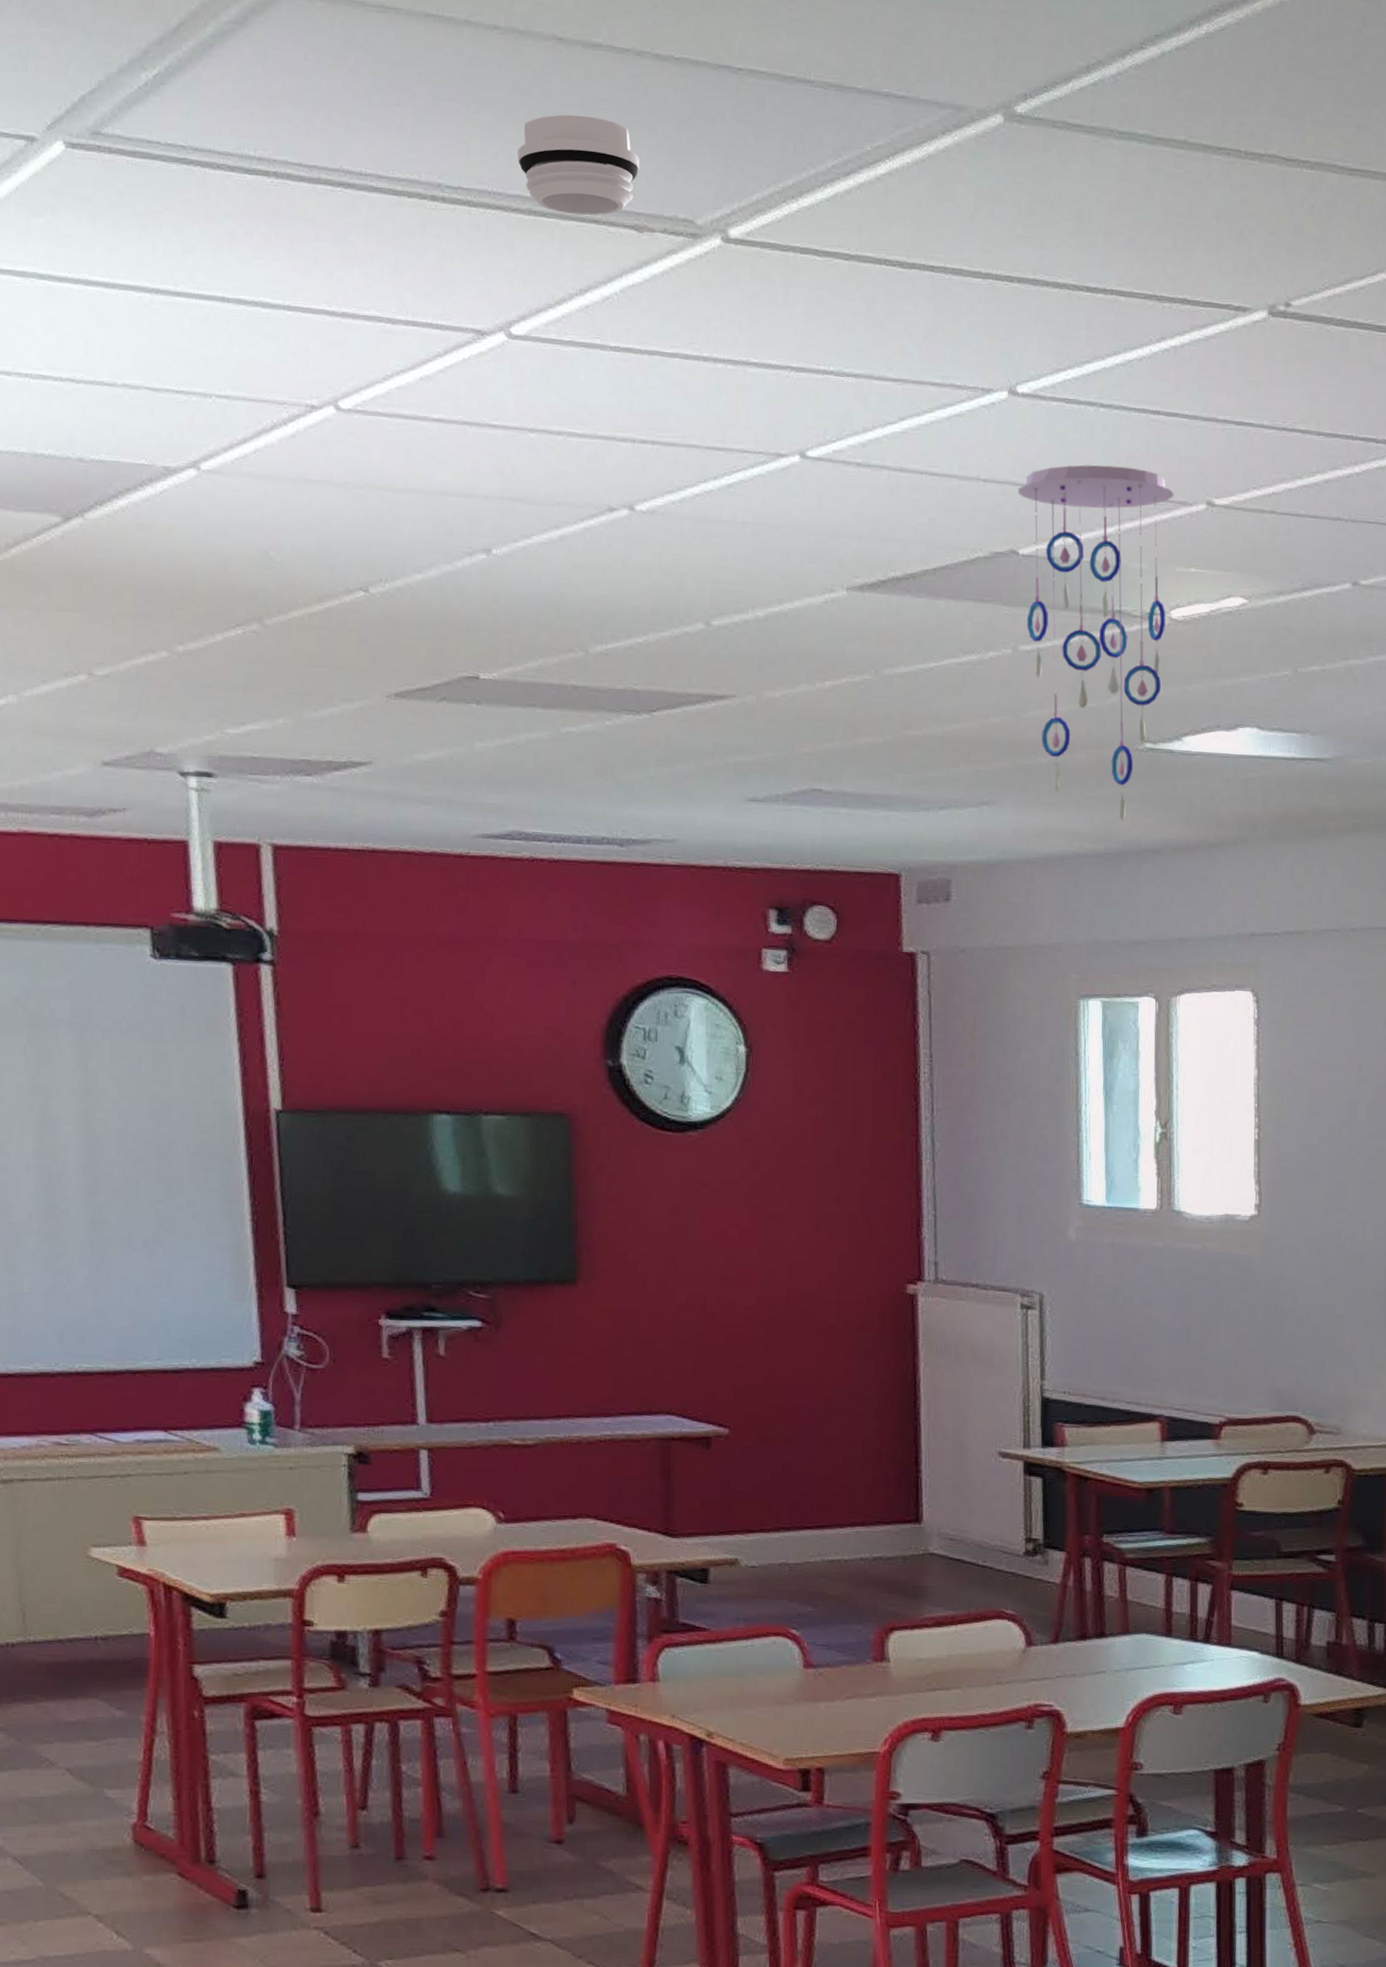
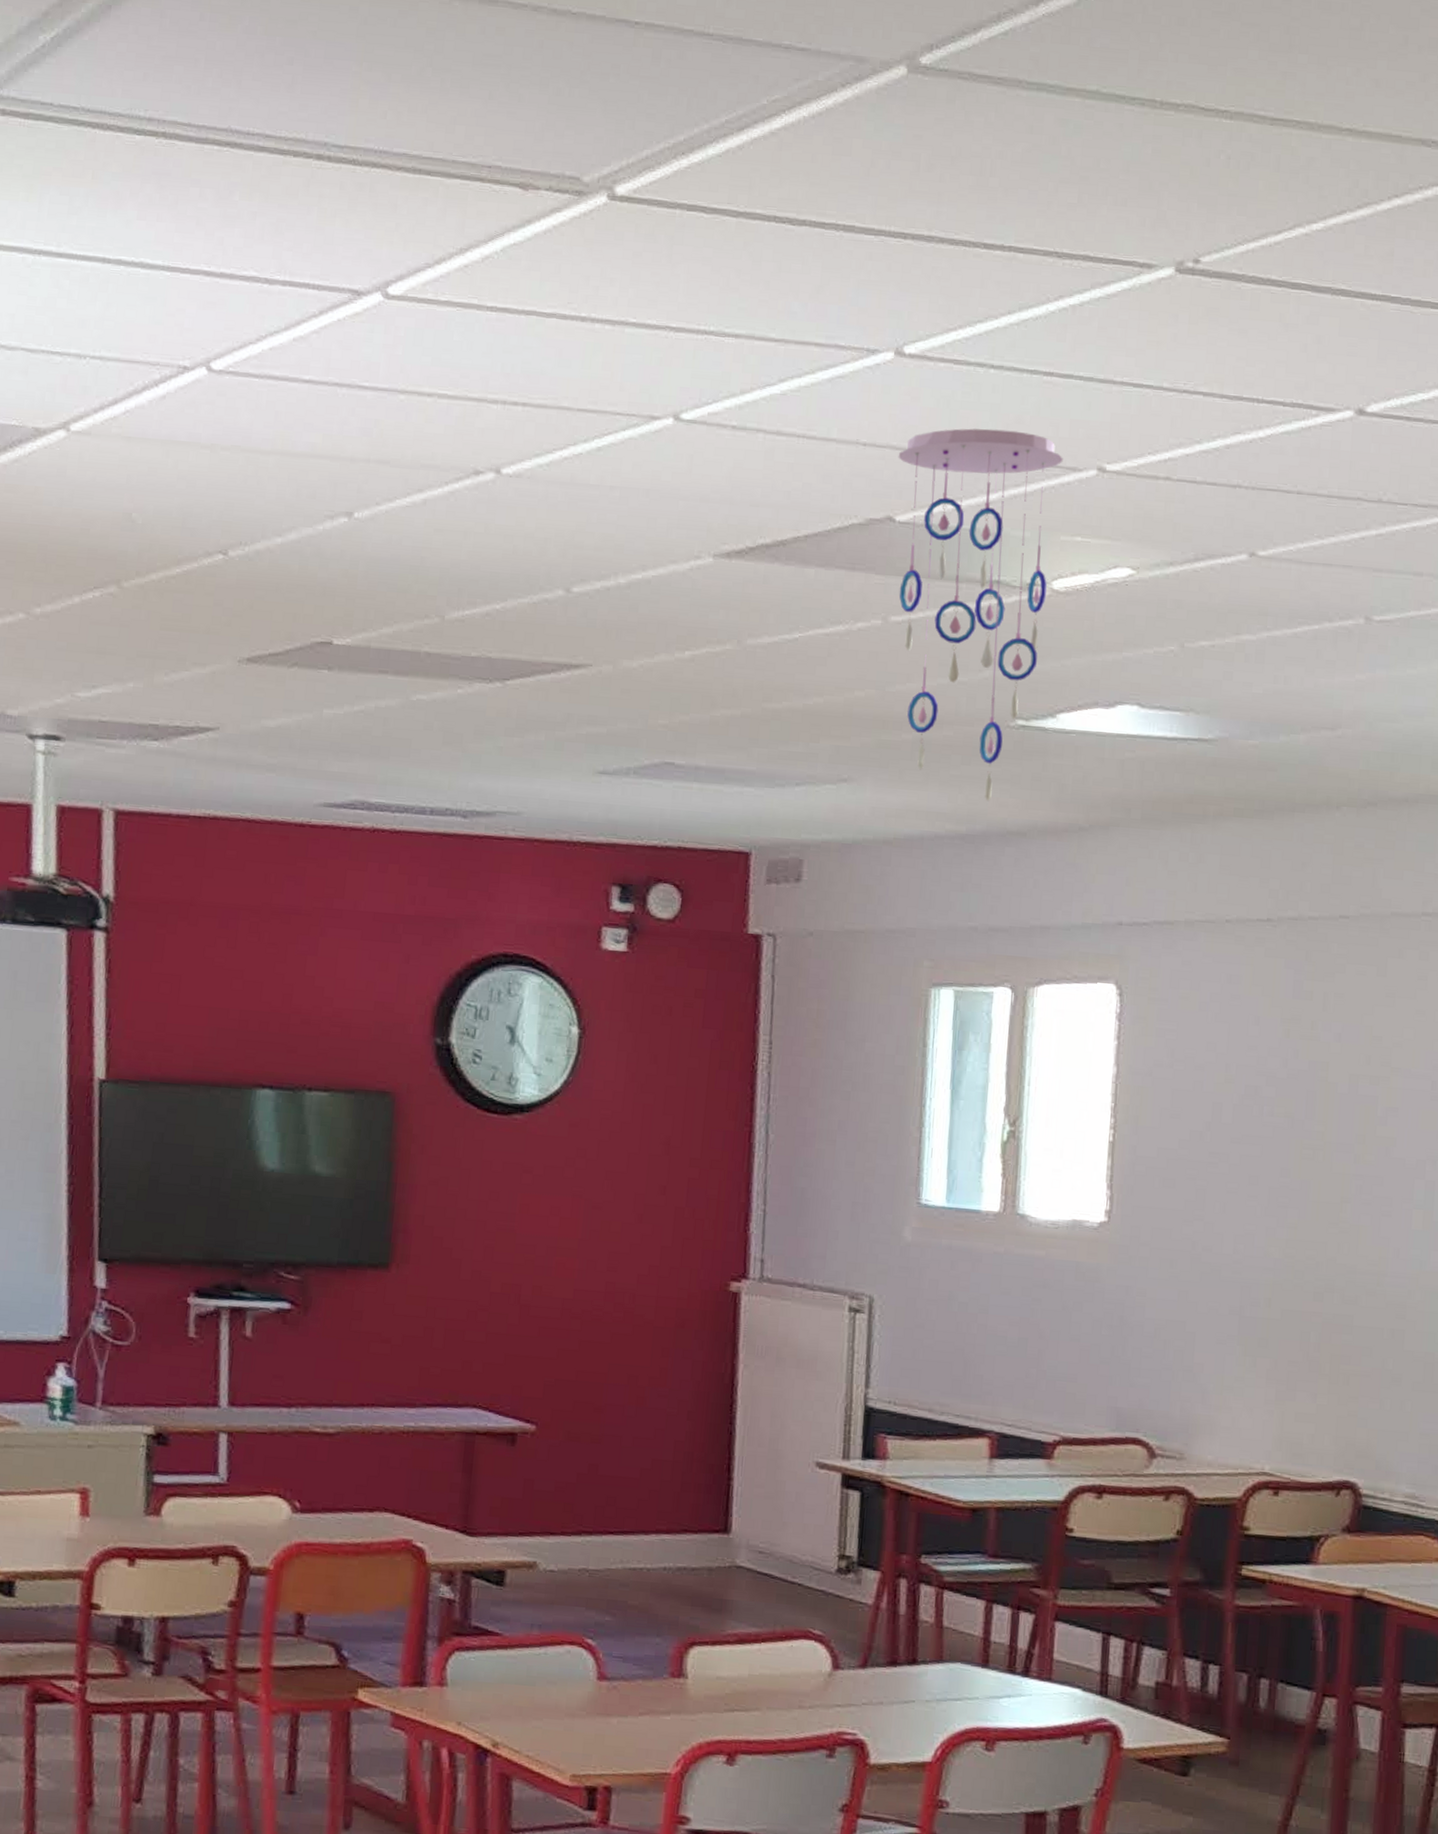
smoke detector: present [517,114,640,216] -> none [405,71,530,174]

